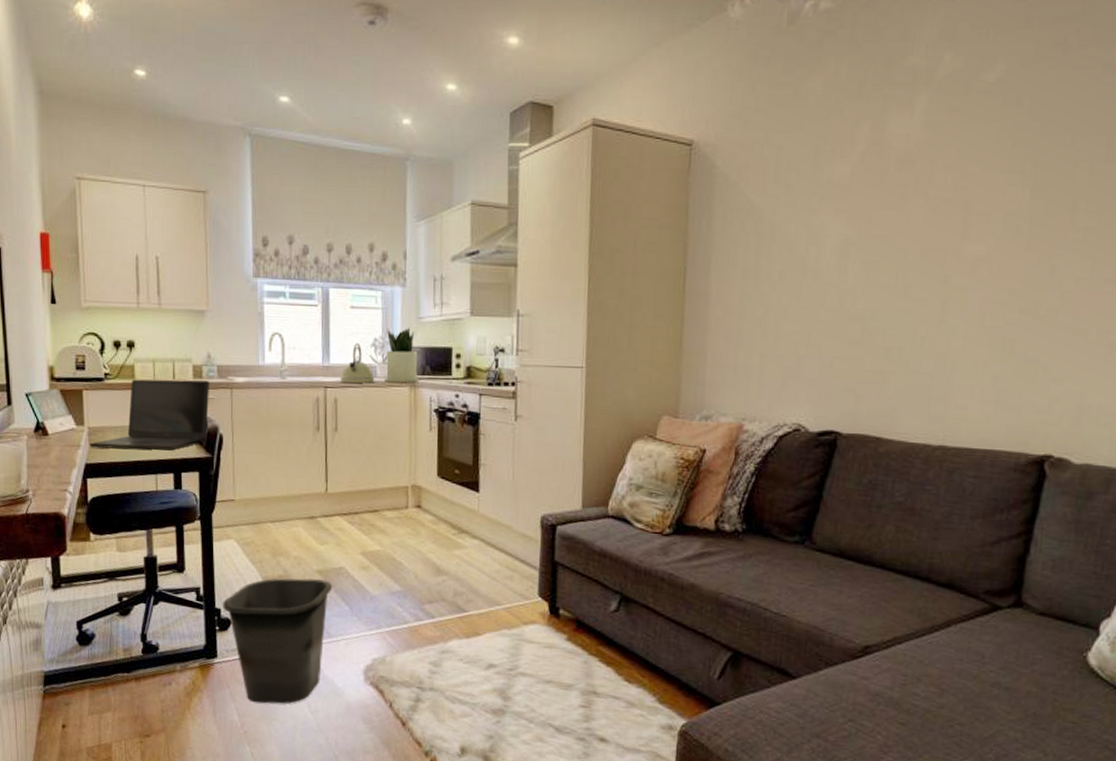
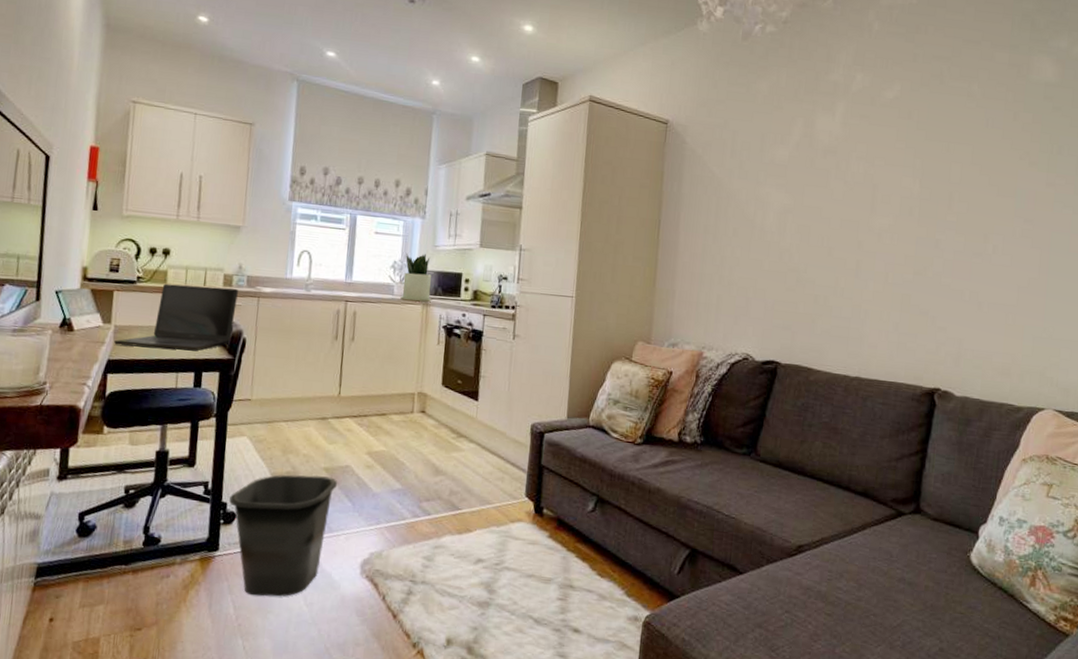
kettle: present [339,343,375,384] -> none [359,264,392,301]

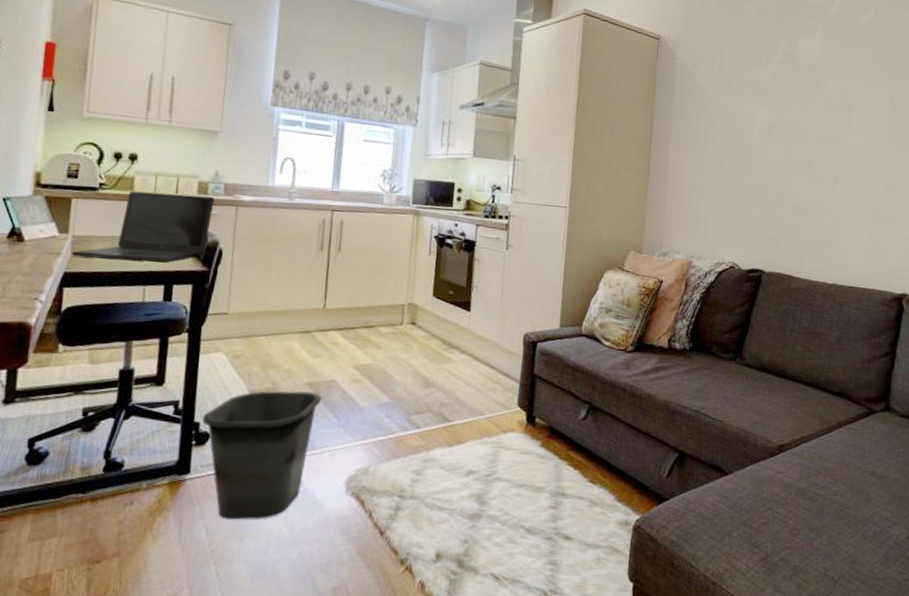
planter: present [399,253,433,303] -> none [389,162,424,212]

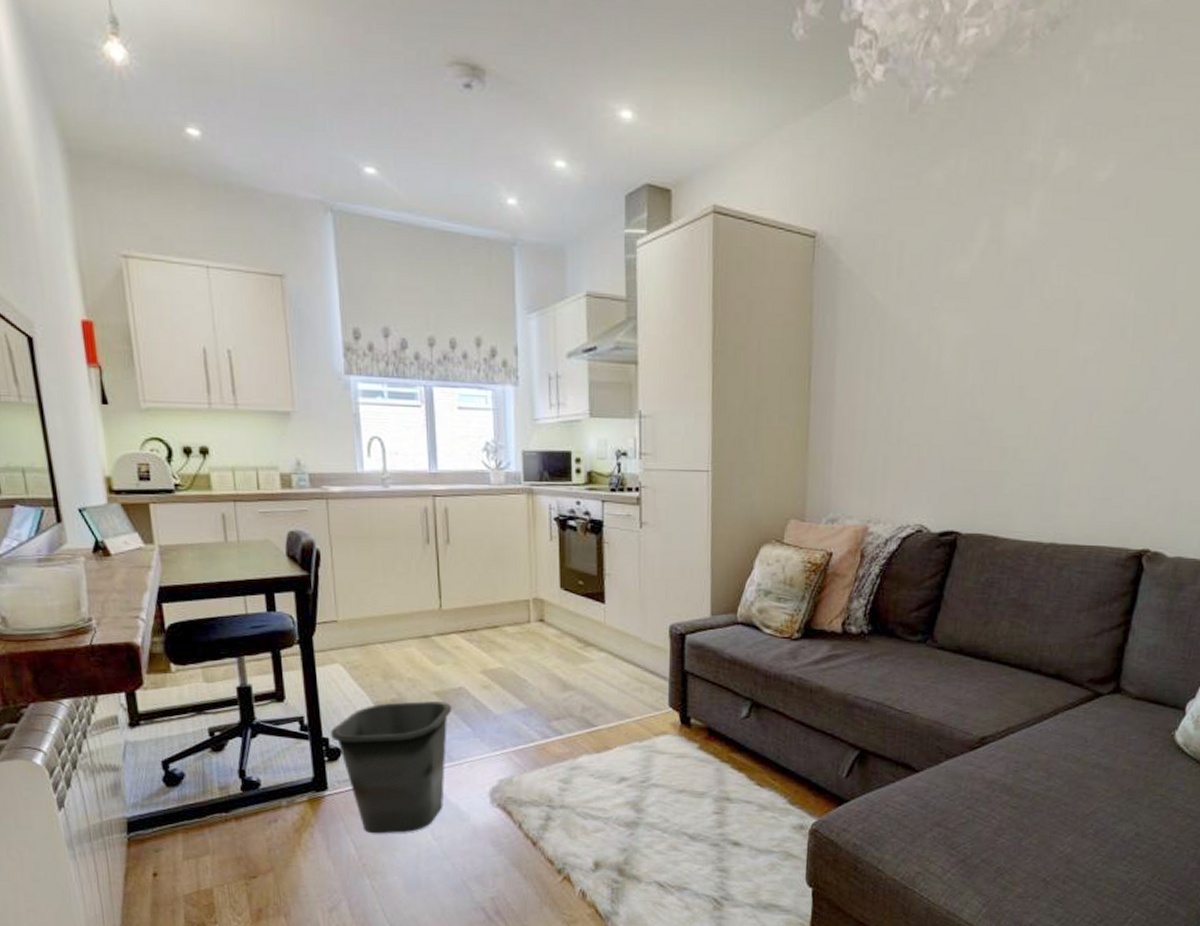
laptop: present [72,191,214,263] -> none [162,490,302,569]

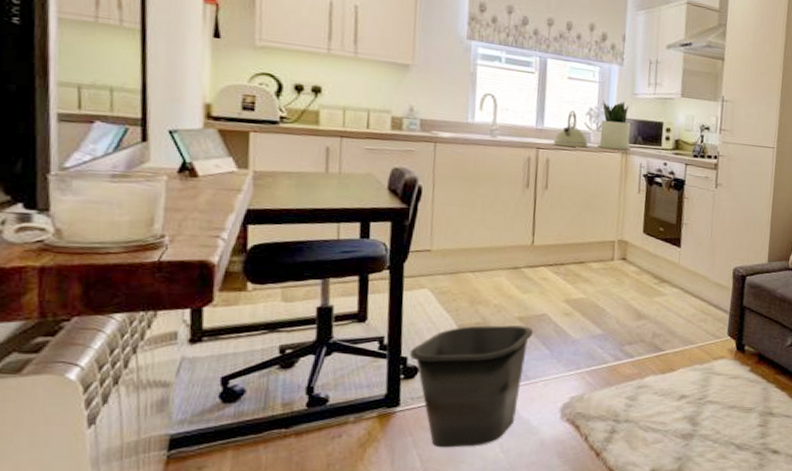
kettle: none [449,447,488,492] -> present [552,111,588,149]
planter: none [497,429,538,492] -> present [596,101,632,151]

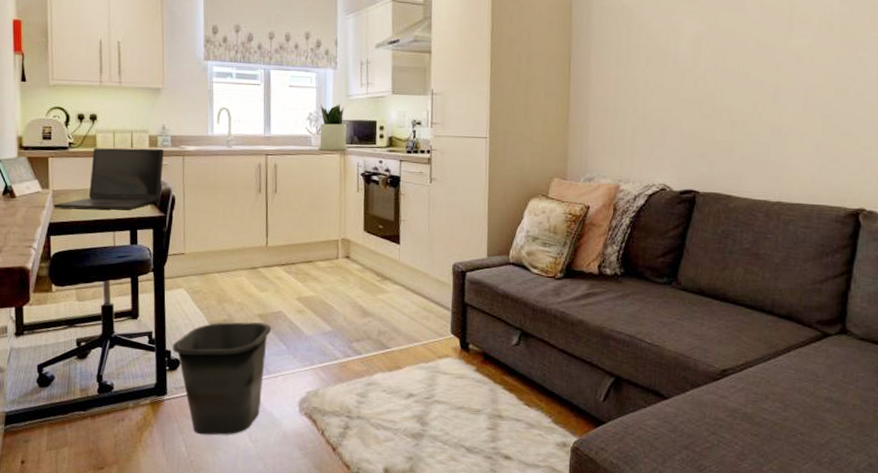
laptop: none [254,125,410,200] -> present [54,148,164,211]
kettle: present [552,111,588,149] -> none [279,117,310,152]

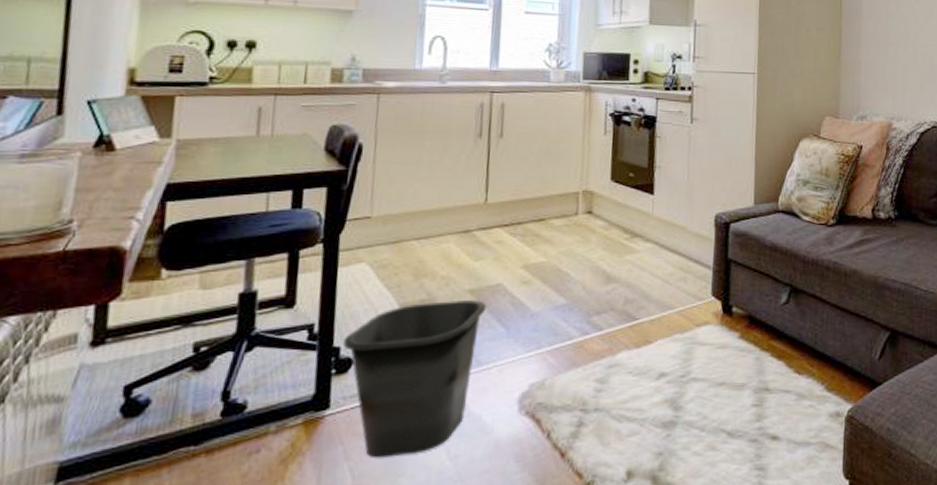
laptop: present [54,148,164,211] -> none [176,83,351,165]
planter: present [317,103,349,152] -> none [557,33,596,89]

